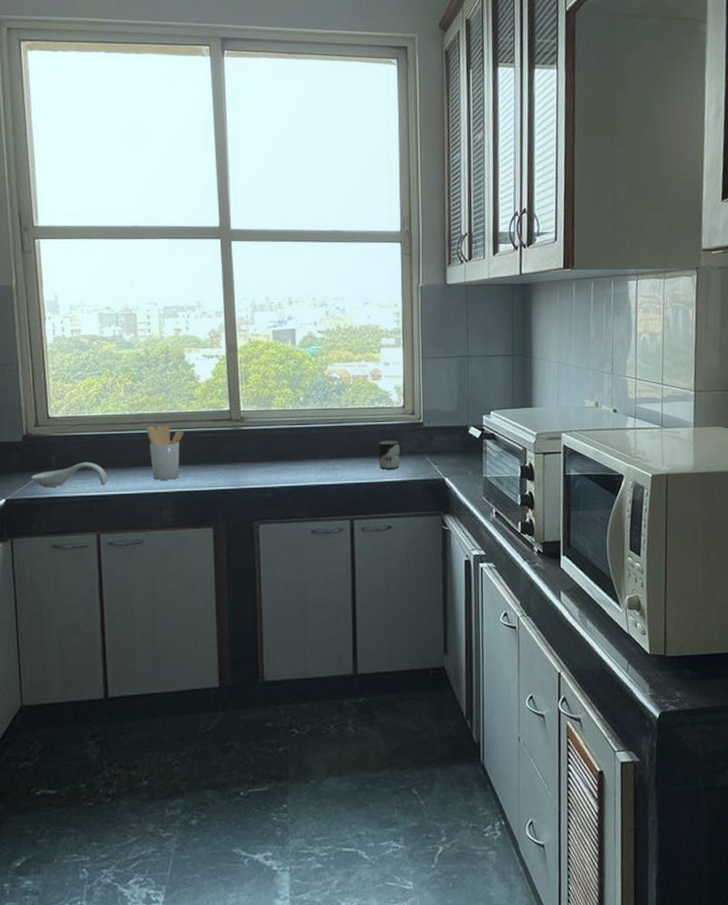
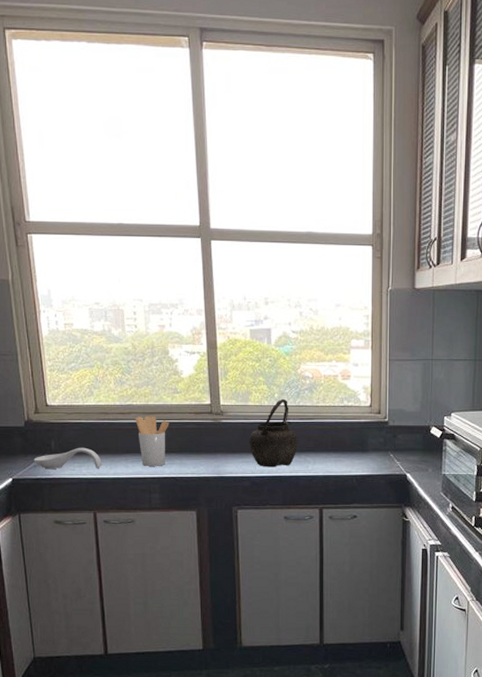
kettle: none [271,402,325,477] -> present [248,398,297,467]
cup: present [378,440,400,469] -> none [346,437,366,464]

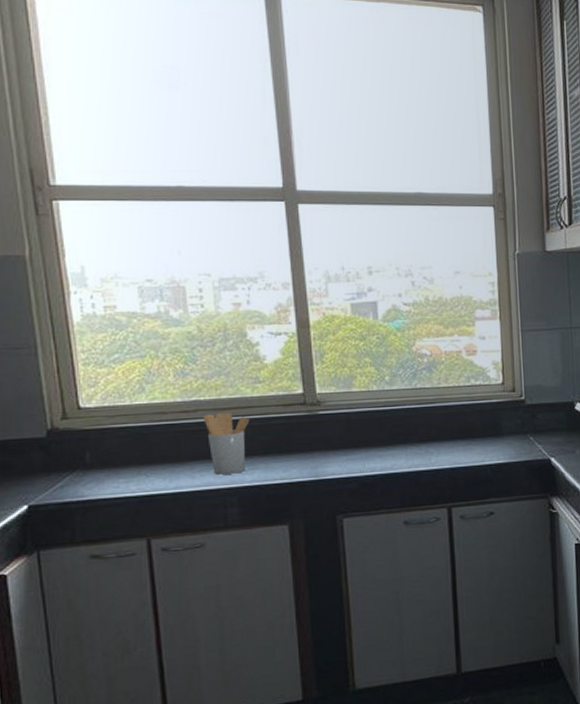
spoon rest: present [34,447,102,469] -> none [60,457,158,489]
kettle: present [248,398,297,467] -> none [354,381,416,464]

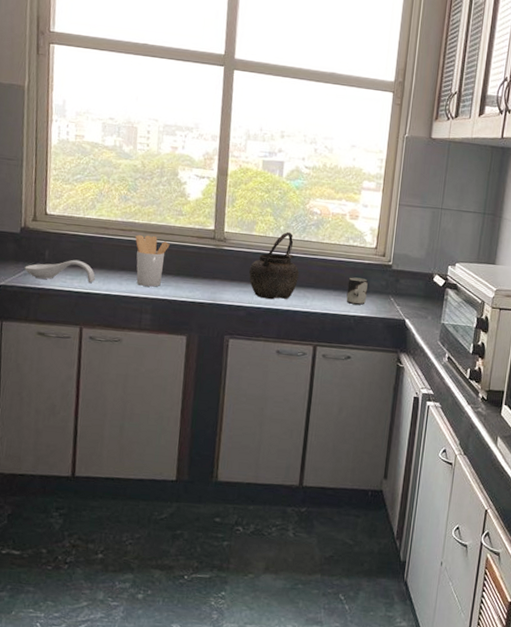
spoon rest: none [60,457,158,489] -> present [24,259,95,283]
kettle: none [354,381,416,464] -> present [249,231,299,300]
cup: none [476,420,501,452] -> present [346,277,368,305]

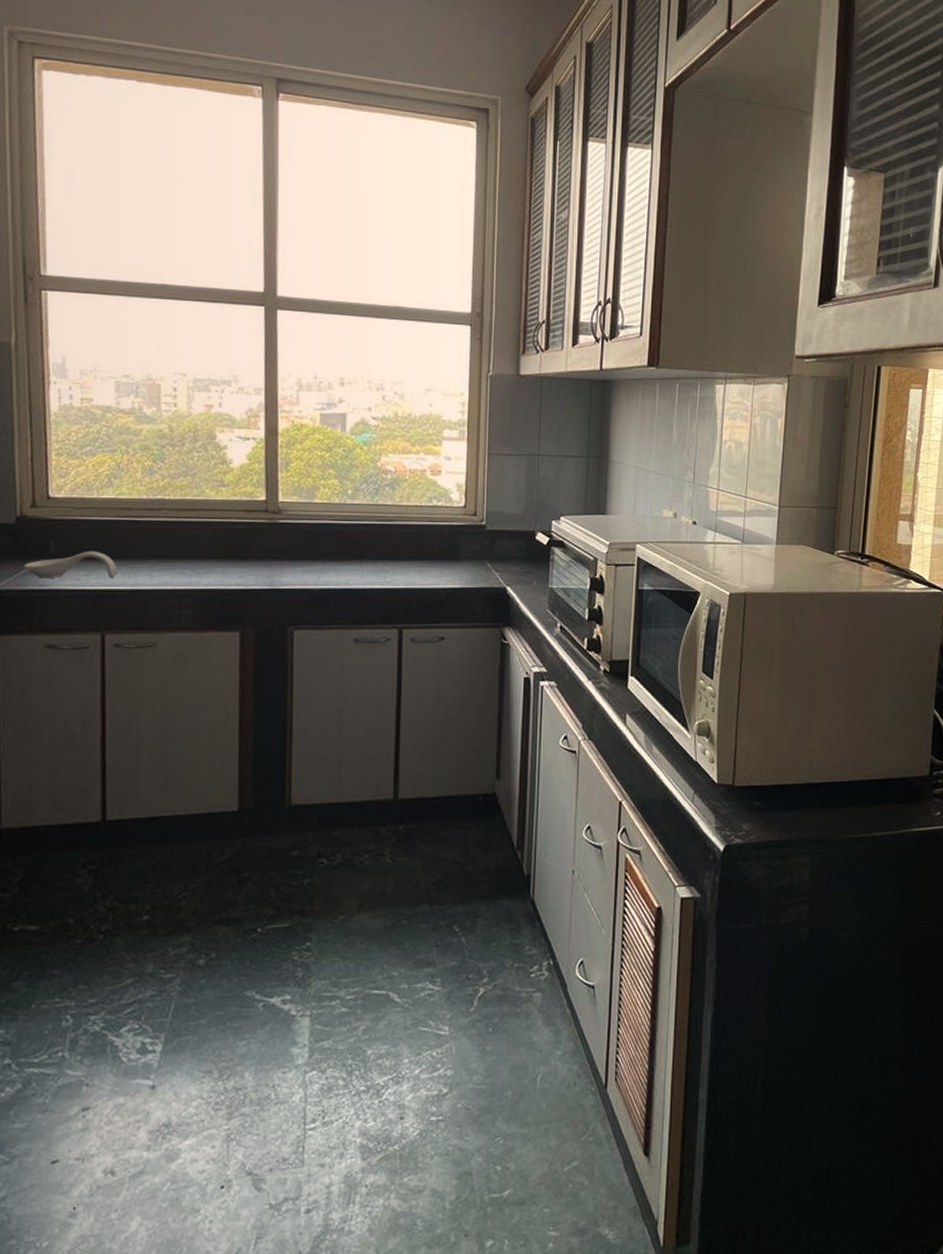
utensil holder: present [135,235,170,287] -> none [166,513,211,576]
kettle: present [249,231,299,300] -> none [312,495,374,578]
cup: present [346,277,368,305] -> none [434,543,458,575]

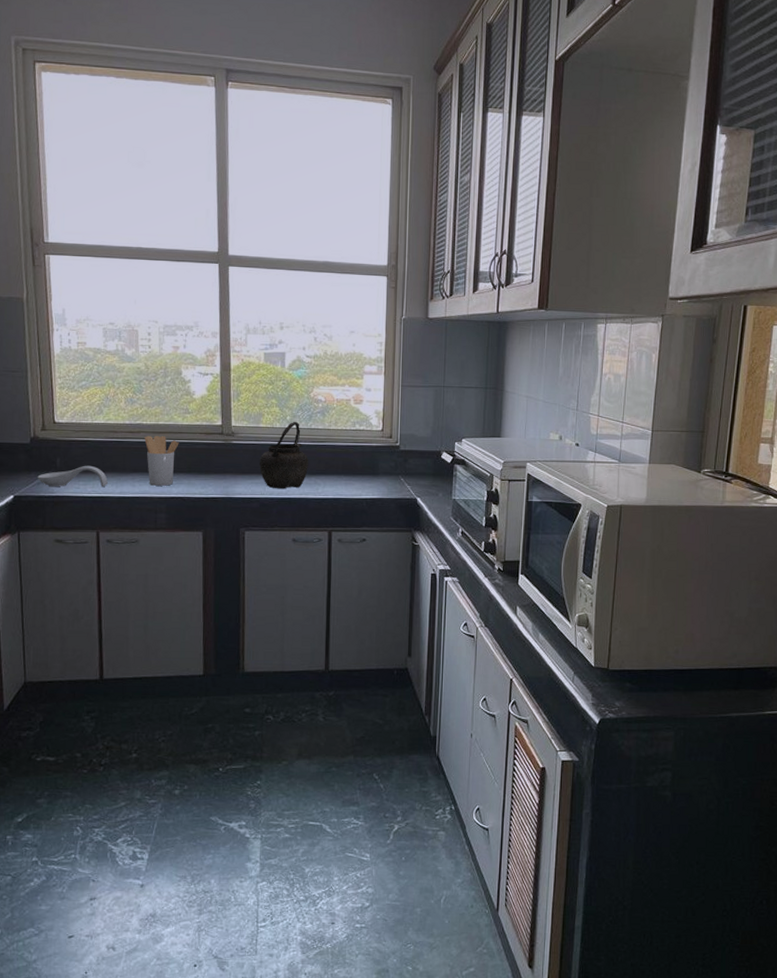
utensil holder: none [166,513,211,576] -> present [144,435,179,486]
kettle: none [312,495,374,578] -> present [259,421,308,489]

